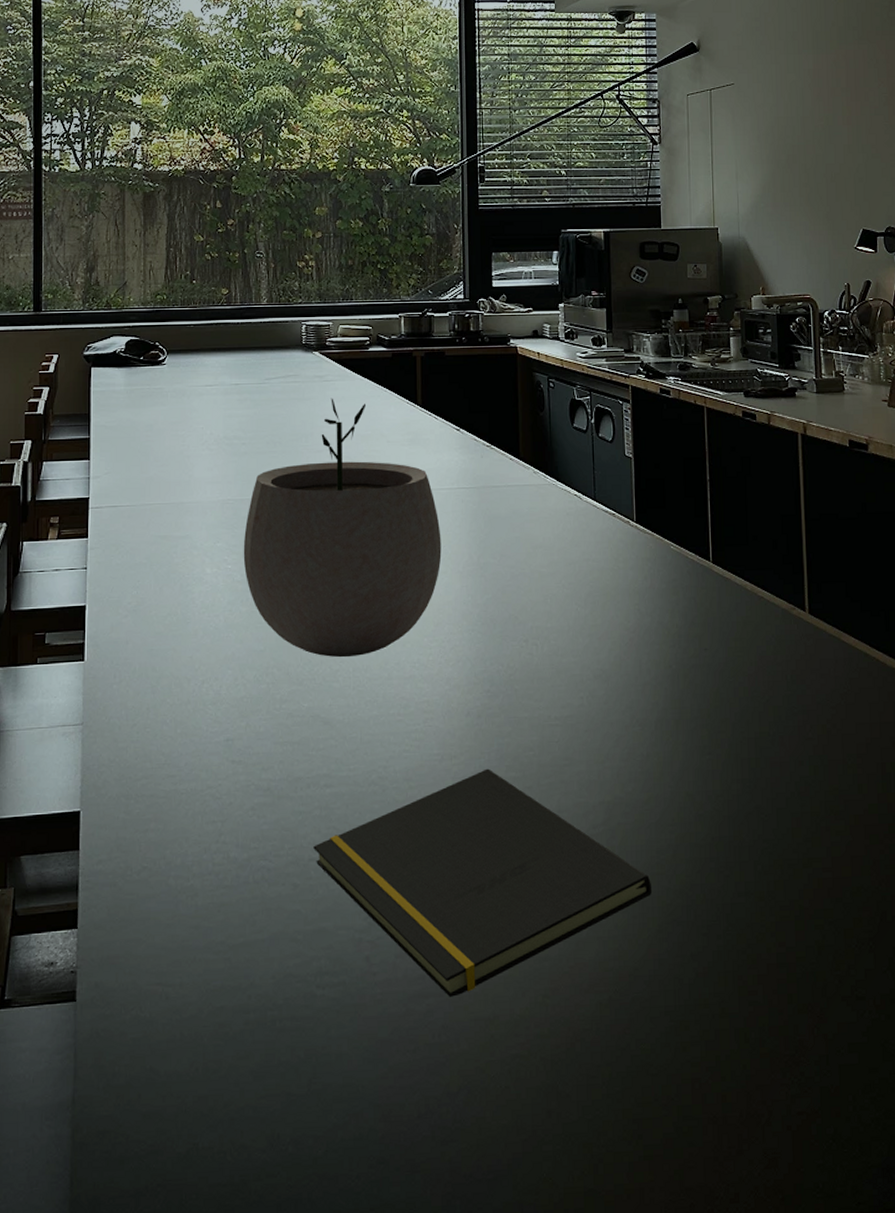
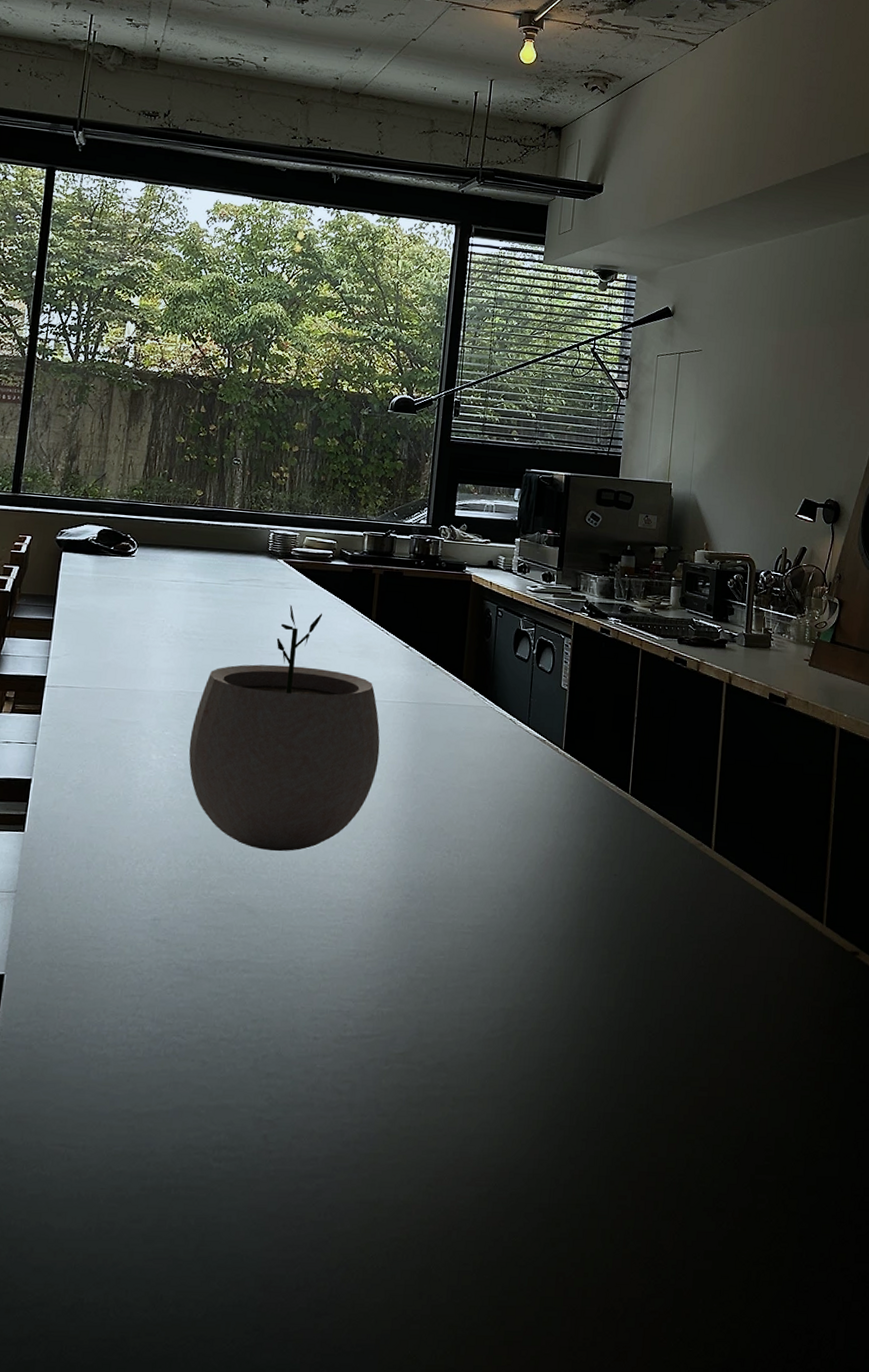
notepad: present [313,768,653,997] -> none [225,968,541,1179]

